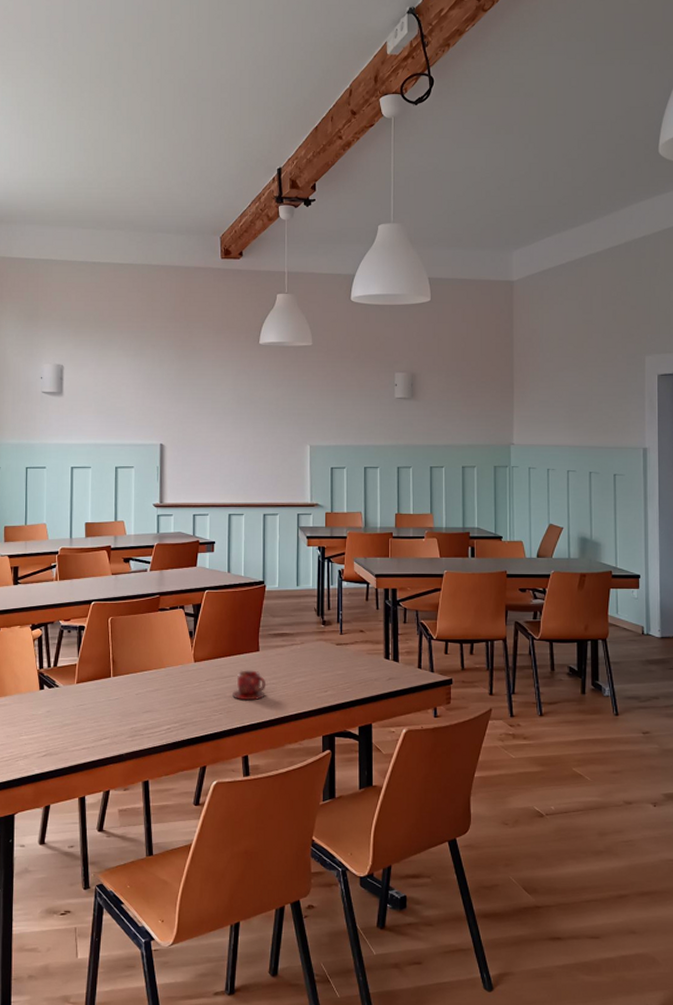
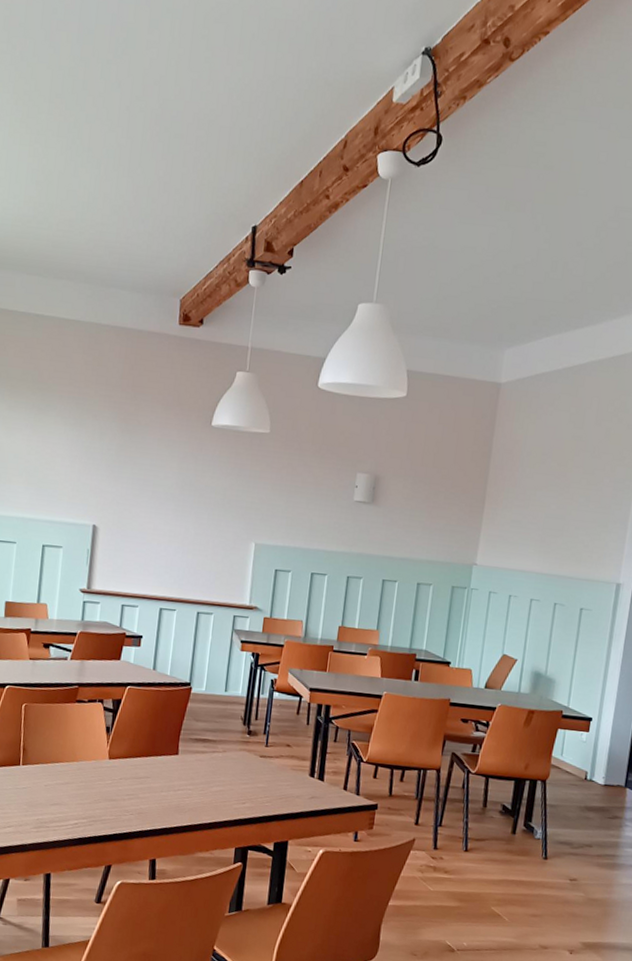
teacup: present [232,670,267,701] -> none [145,772,182,805]

